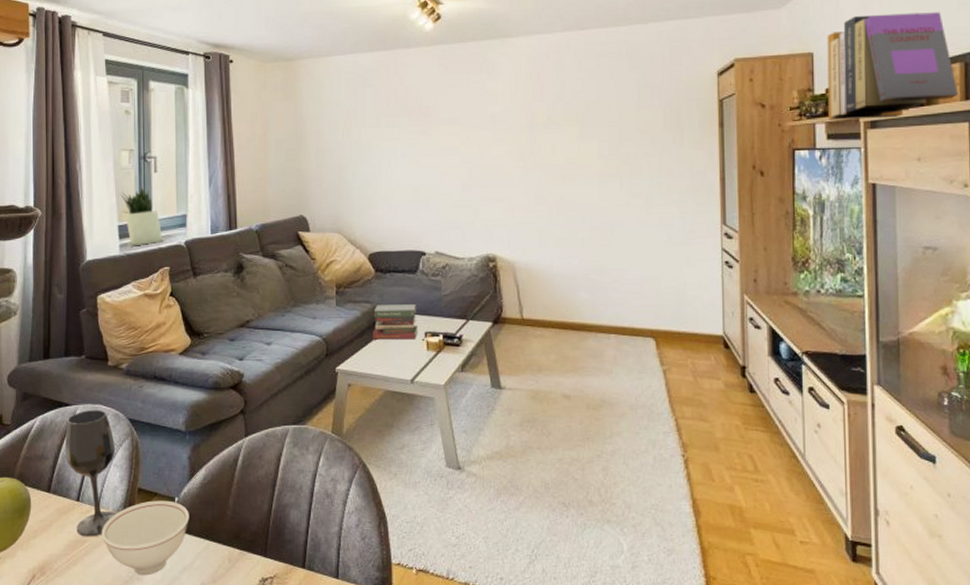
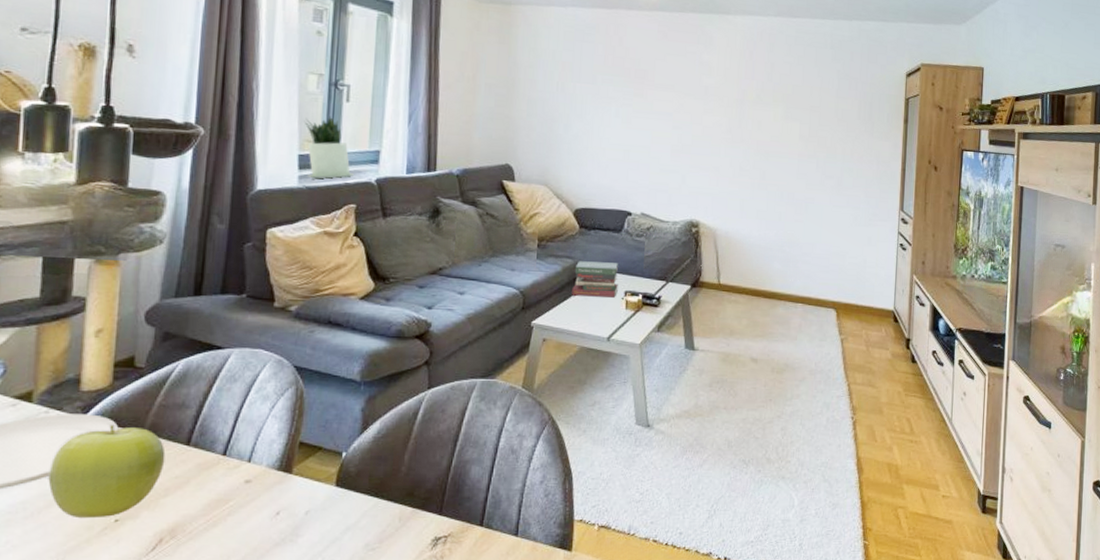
wine glass: present [65,409,117,537] -> none [213,354,276,495]
bowl: present [101,500,189,576] -> none [250,455,358,537]
books: present [827,12,958,120] -> none [991,41,1089,132]

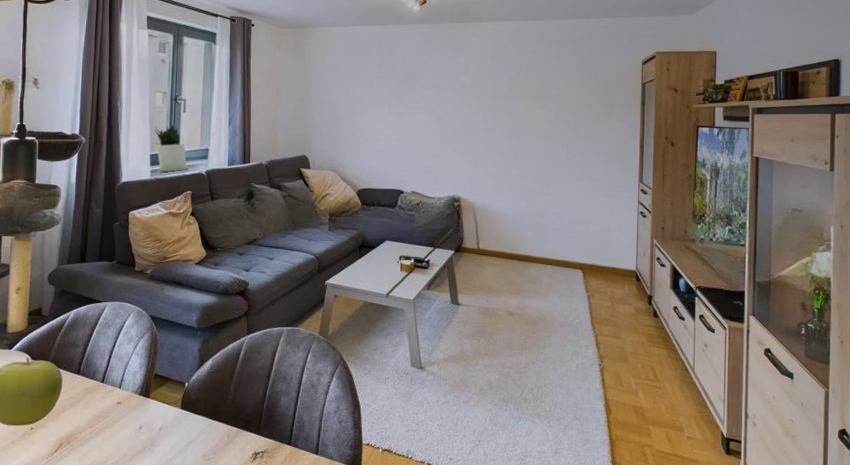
books: present [572,261,618,298] -> none [357,232,394,261]

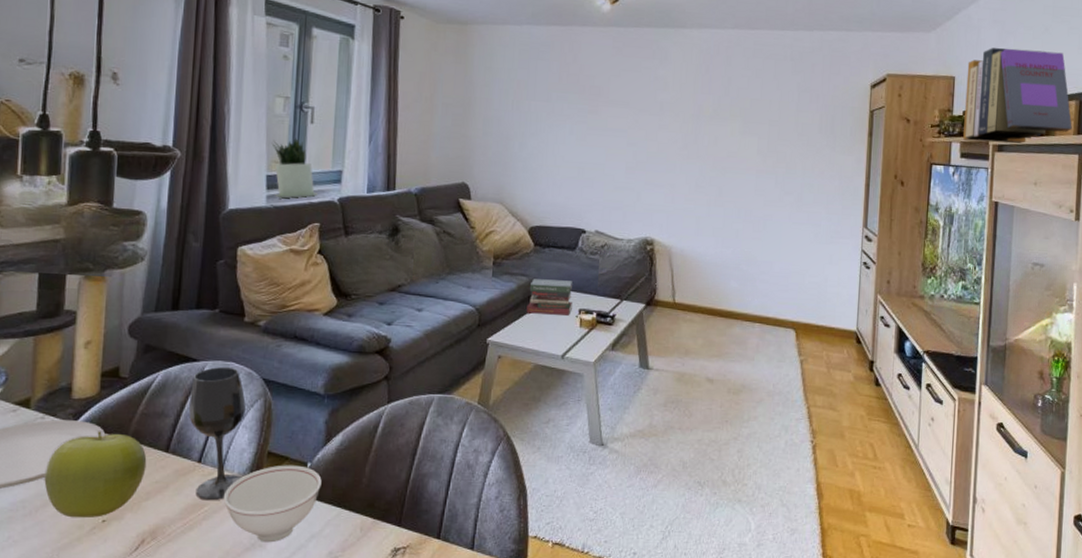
wine glass: none [94,306,138,413] -> present [189,366,247,501]
bowl: none [121,384,197,447] -> present [223,465,322,543]
books: none [357,232,394,261] -> present [526,279,572,316]
books: none [725,25,824,107] -> present [963,48,1072,144]

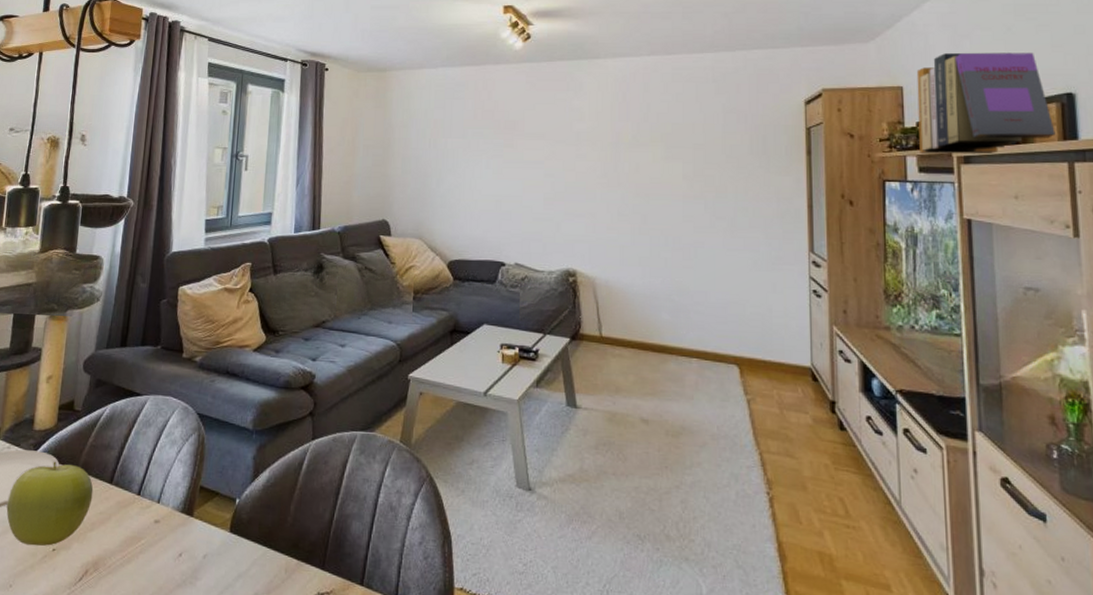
wine glass: present [189,366,247,501] -> none [131,401,182,534]
bowl: present [223,465,322,543] -> none [158,500,249,580]
planter: present [271,137,318,199] -> none [210,184,250,241]
books: present [526,279,572,316] -> none [447,313,494,351]

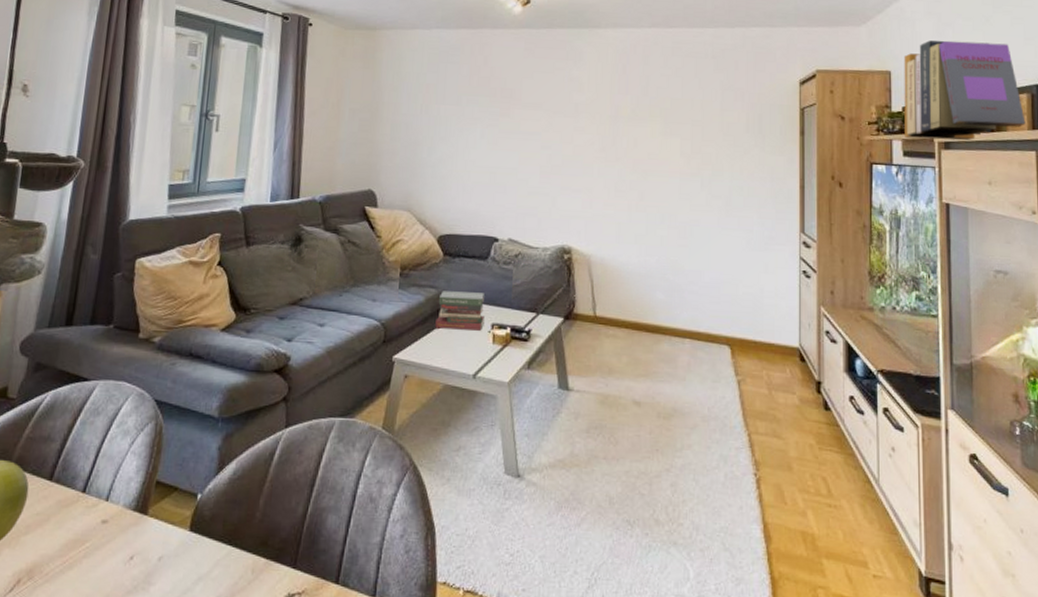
books: none [447,313,494,351] -> present [435,291,484,331]

